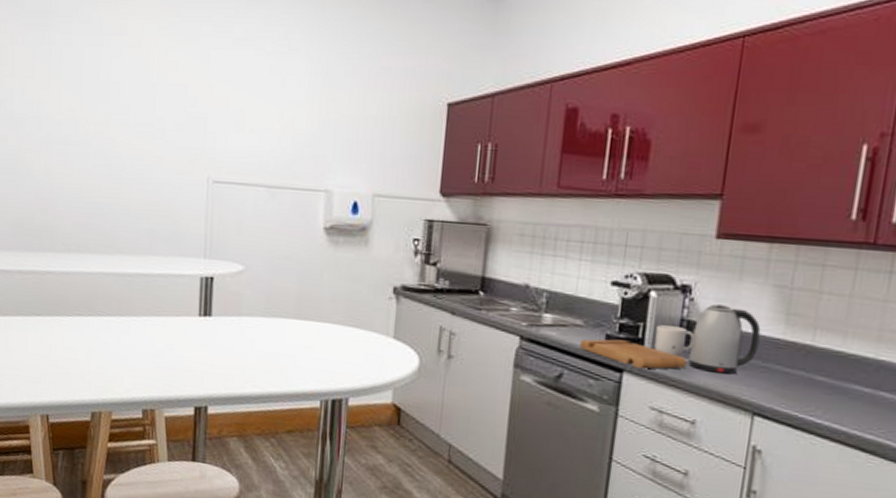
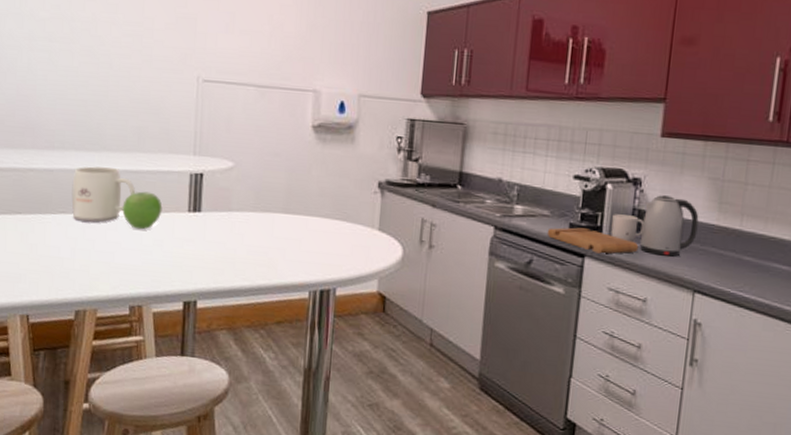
mug: none [87,269,148,326] -> present [71,166,136,223]
fruit: none [135,294,174,334] -> present [122,191,163,230]

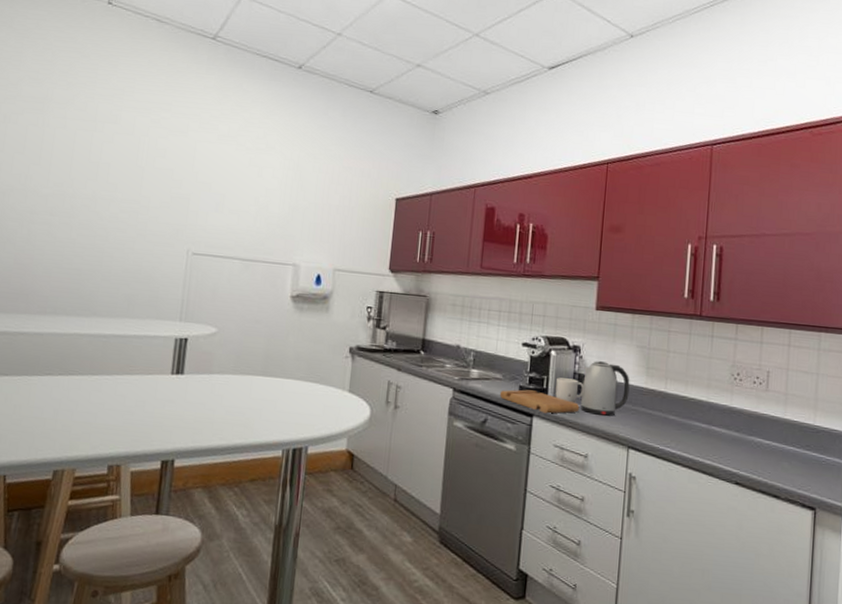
mug: present [71,166,136,223] -> none [58,330,122,384]
fruit: present [122,191,163,230] -> none [107,354,147,391]

